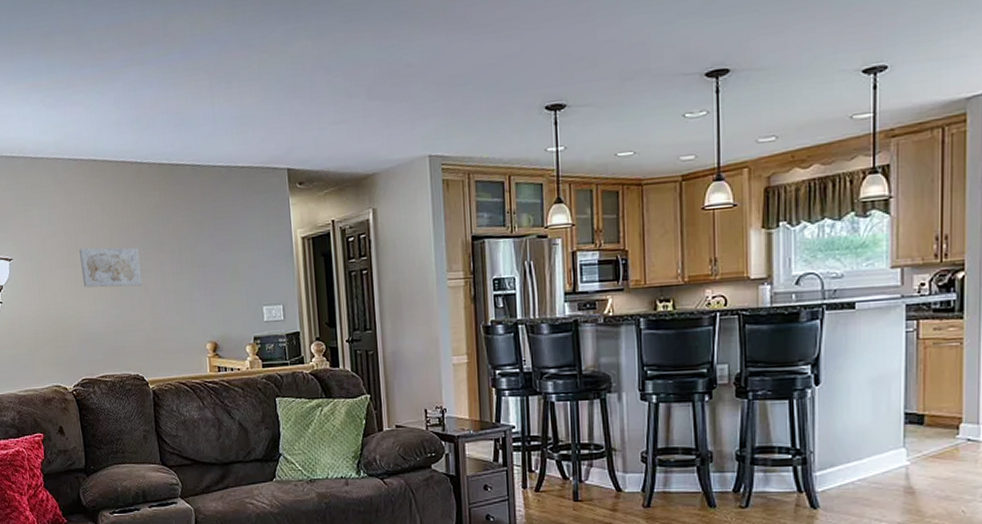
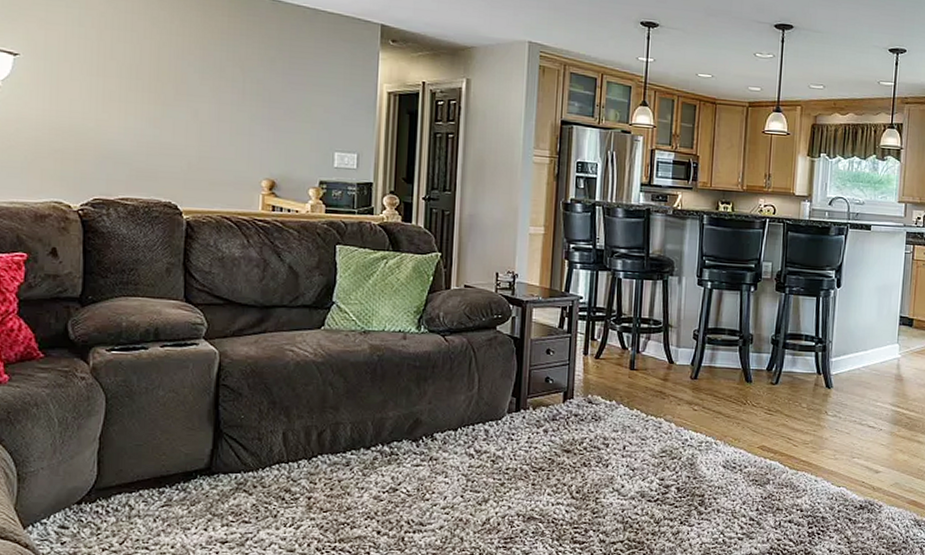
wall art: present [79,247,143,288] -> none [114,58,193,110]

